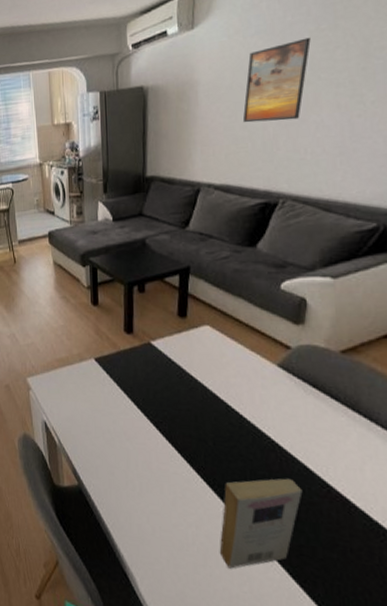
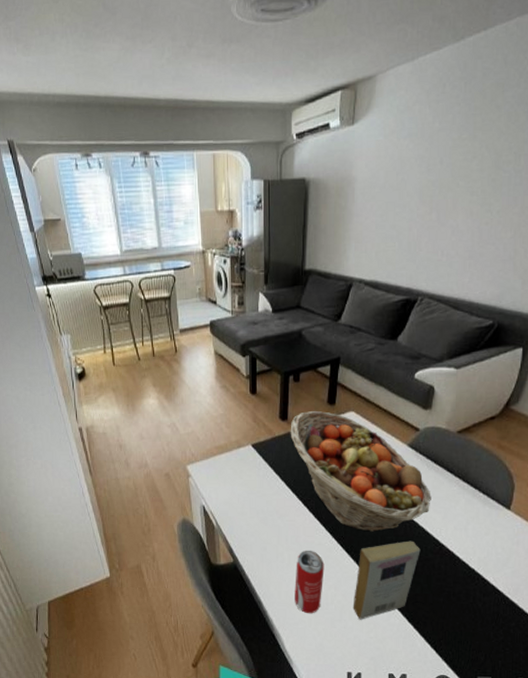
fruit basket: none [136,324,312,464] -> present [290,411,431,532]
beverage can: none [148,478,183,555] -> present [295,550,325,614]
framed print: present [242,37,311,123] -> none [392,145,453,223]

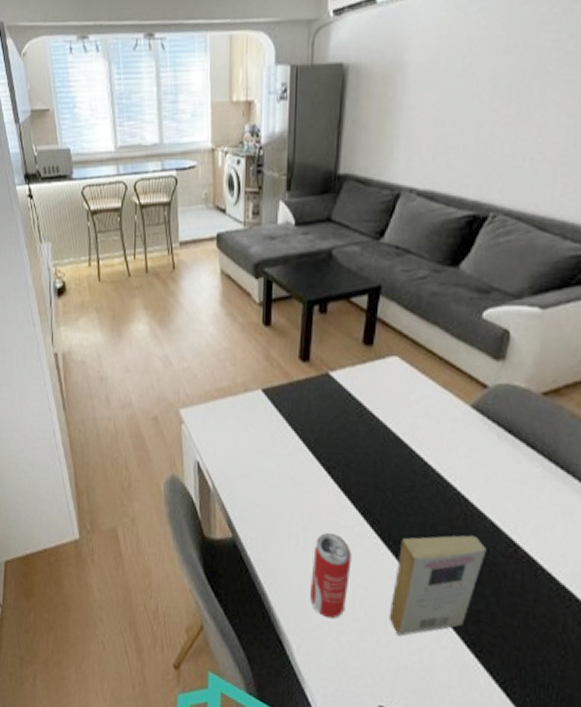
fruit basket: present [290,411,431,532] -> none [312,352,503,518]

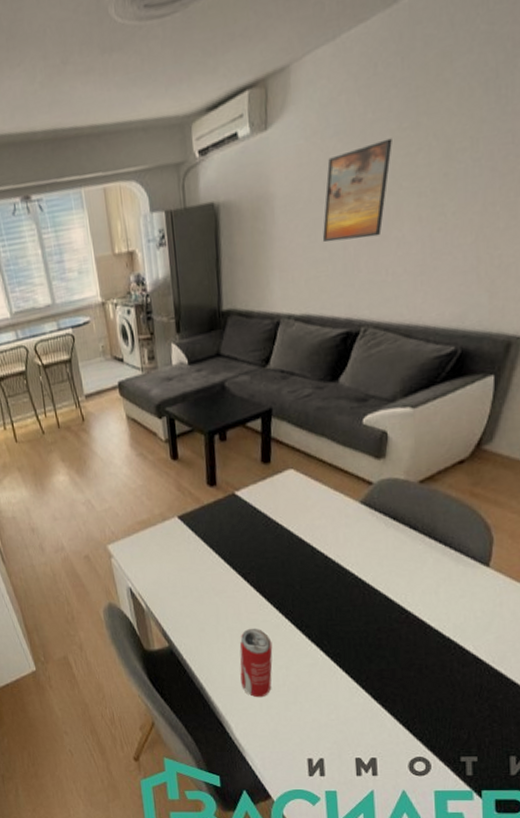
book: present [388,535,487,636] -> none [308,610,384,701]
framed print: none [455,21,541,119] -> present [322,138,392,243]

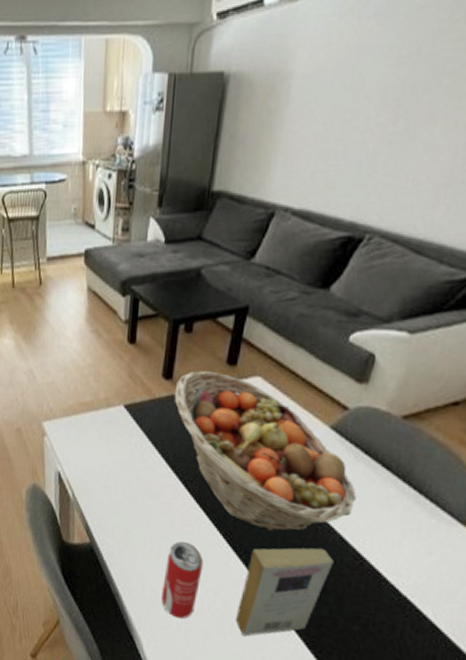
fruit basket: none [220,472,393,604] -> present [174,371,356,531]
book: none [308,610,384,701] -> present [235,548,334,637]
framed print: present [322,138,392,243] -> none [339,29,440,136]

